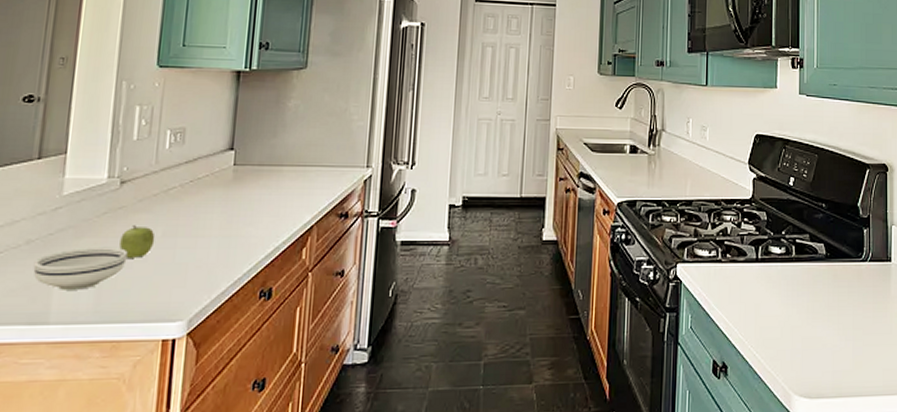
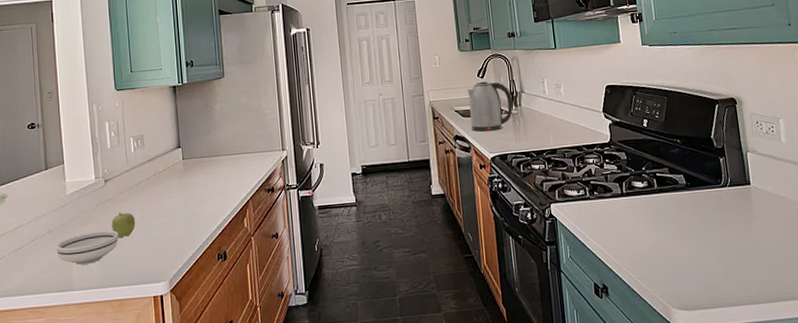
kettle: none [599,113,651,172] -> present [467,81,513,132]

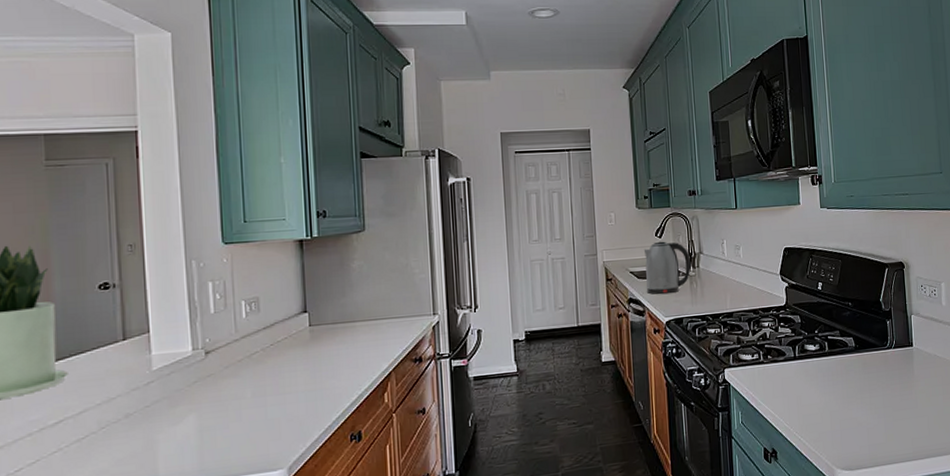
bowl: present [56,230,119,265] -> none [136,411,223,455]
fruit: present [111,212,136,237] -> none [213,390,246,420]

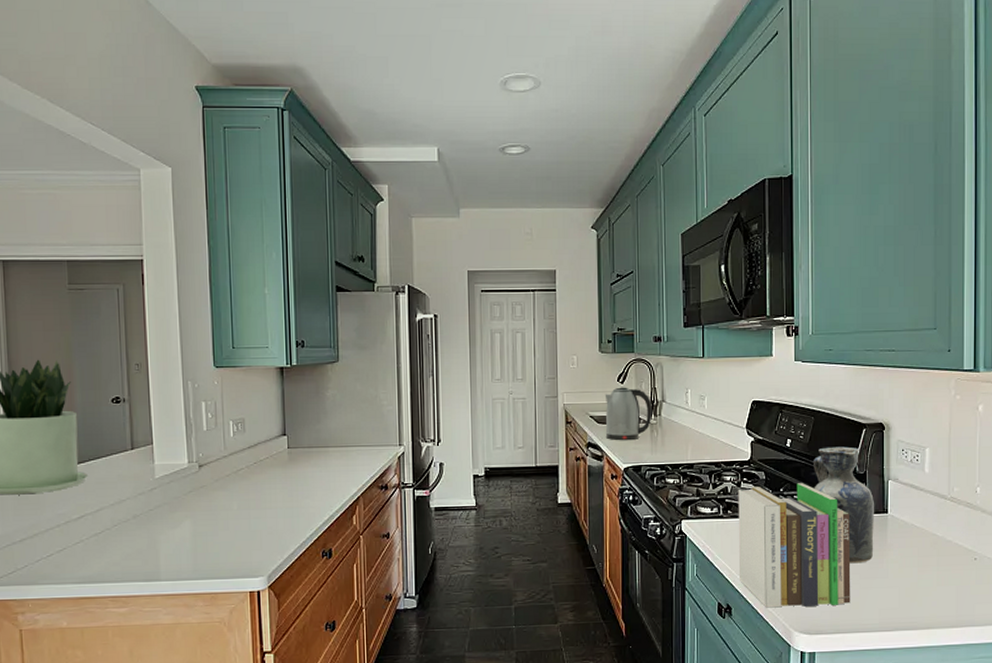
books: none [776,323,886,449] -> present [738,483,851,608]
ceramic jug: none [843,286,903,398] -> present [814,446,874,564]

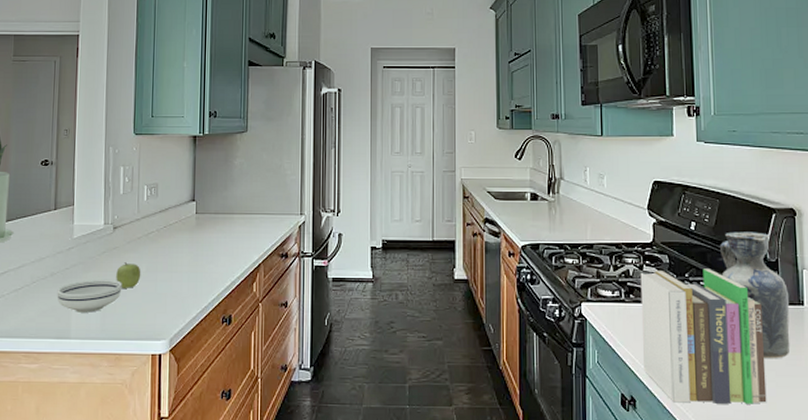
bowl: none [142,518,213,554] -> present [57,279,122,313]
fruit: none [205,501,233,527] -> present [116,262,141,288]
kettle: present [605,387,652,441] -> none [502,163,550,218]

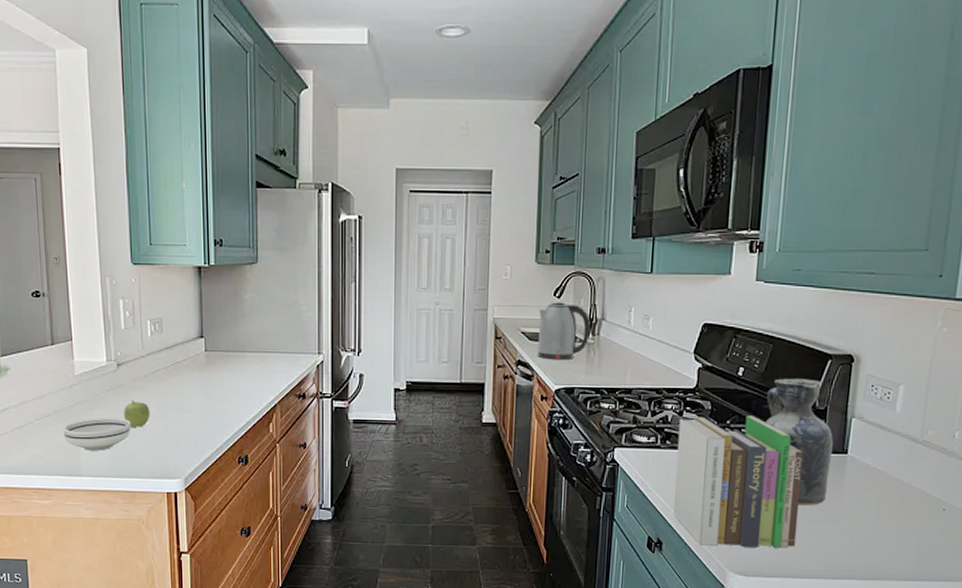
kettle: none [502,163,550,218] -> present [537,302,591,361]

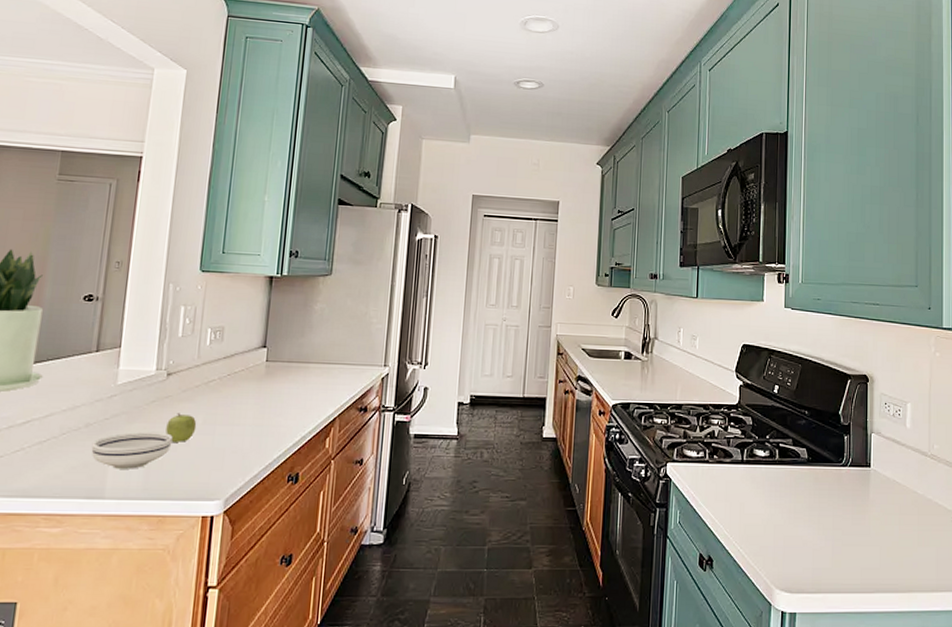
kettle: present [537,302,591,361] -> none [596,321,645,377]
books: present [674,416,803,548] -> none [723,431,834,562]
ceramic jug: present [765,378,833,506] -> none [799,395,857,519]

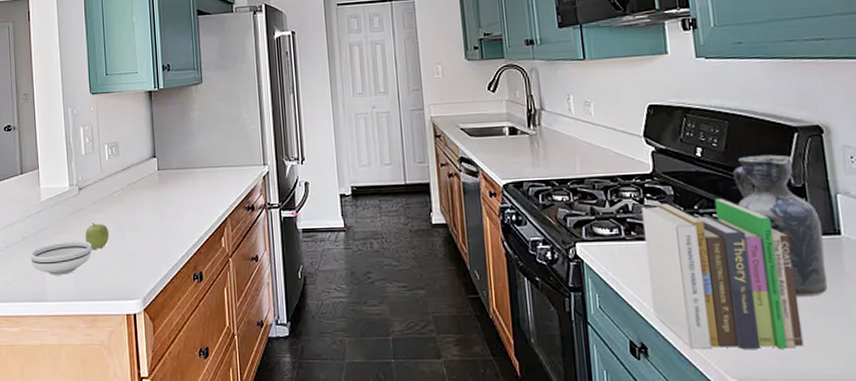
books: none [723,431,834,562] -> present [641,199,804,349]
ceramic jug: none [799,395,857,519] -> present [733,154,828,297]

